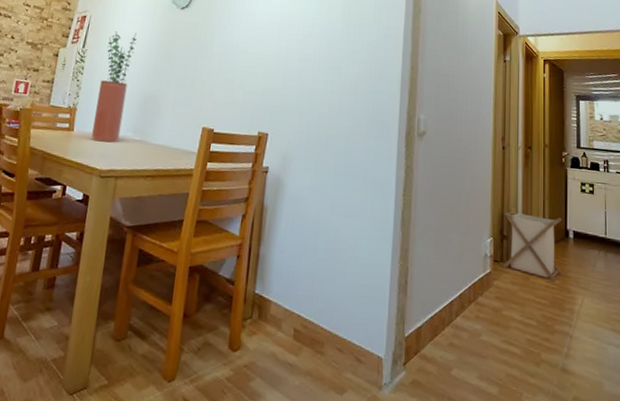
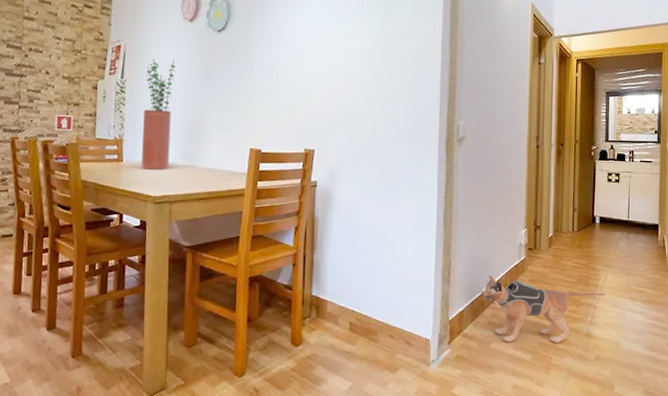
cat: none [437,287,583,377] -> present [478,274,606,343]
laundry basket: present [502,210,563,282] -> none [535,202,590,262]

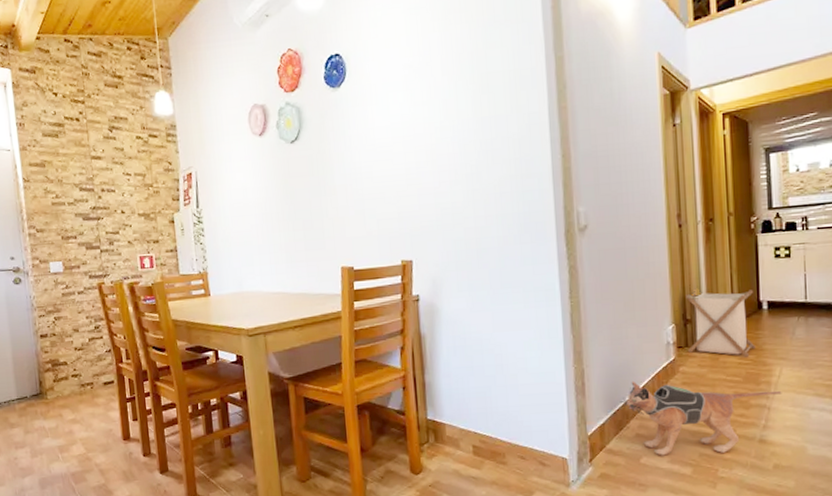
vase: present [142,59,176,170] -> none [221,179,258,302]
laundry basket: none [535,202,590,262] -> present [685,290,755,357]

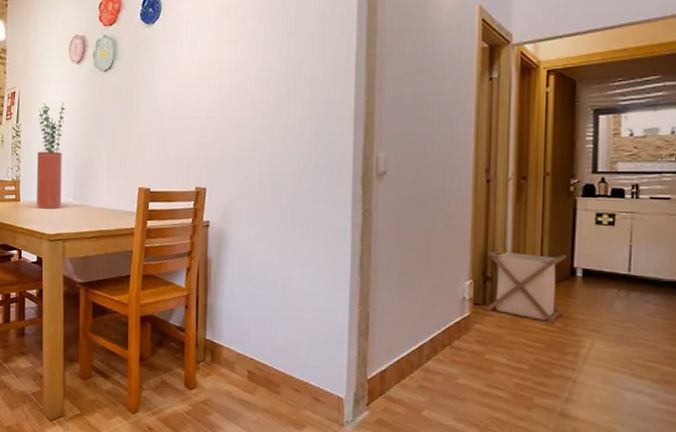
vase: none [221,179,258,302] -> present [37,101,65,209]
cat: present [620,381,782,456] -> none [405,331,592,420]

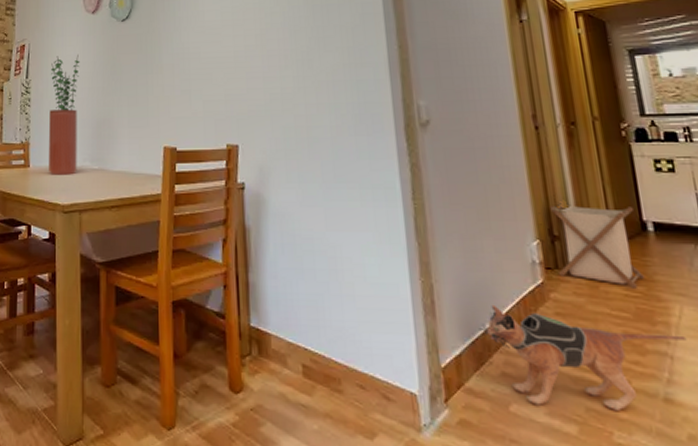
cat: none [405,331,592,420] -> present [478,304,687,410]

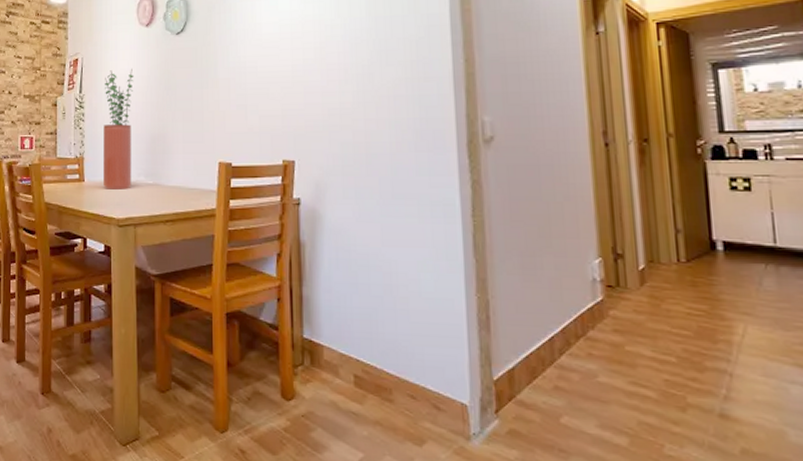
cat: present [478,304,687,410] -> none [533,320,748,424]
laundry basket: present [550,203,644,288] -> none [615,221,709,307]

